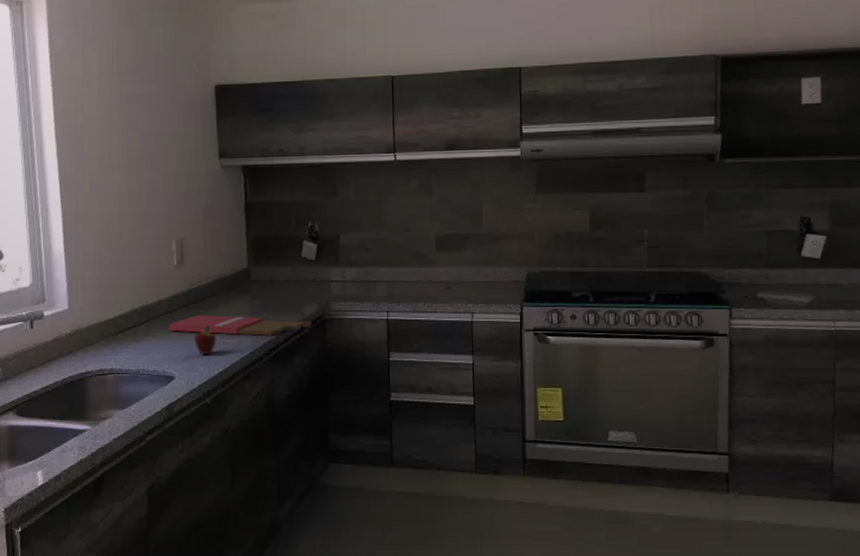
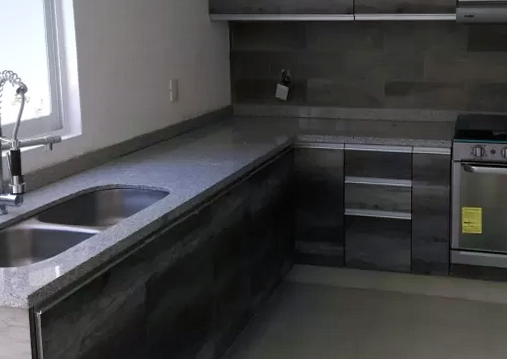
cutting board: present [169,315,312,336] -> none [165,143,282,161]
fruit: present [193,324,217,354] -> none [185,150,205,174]

